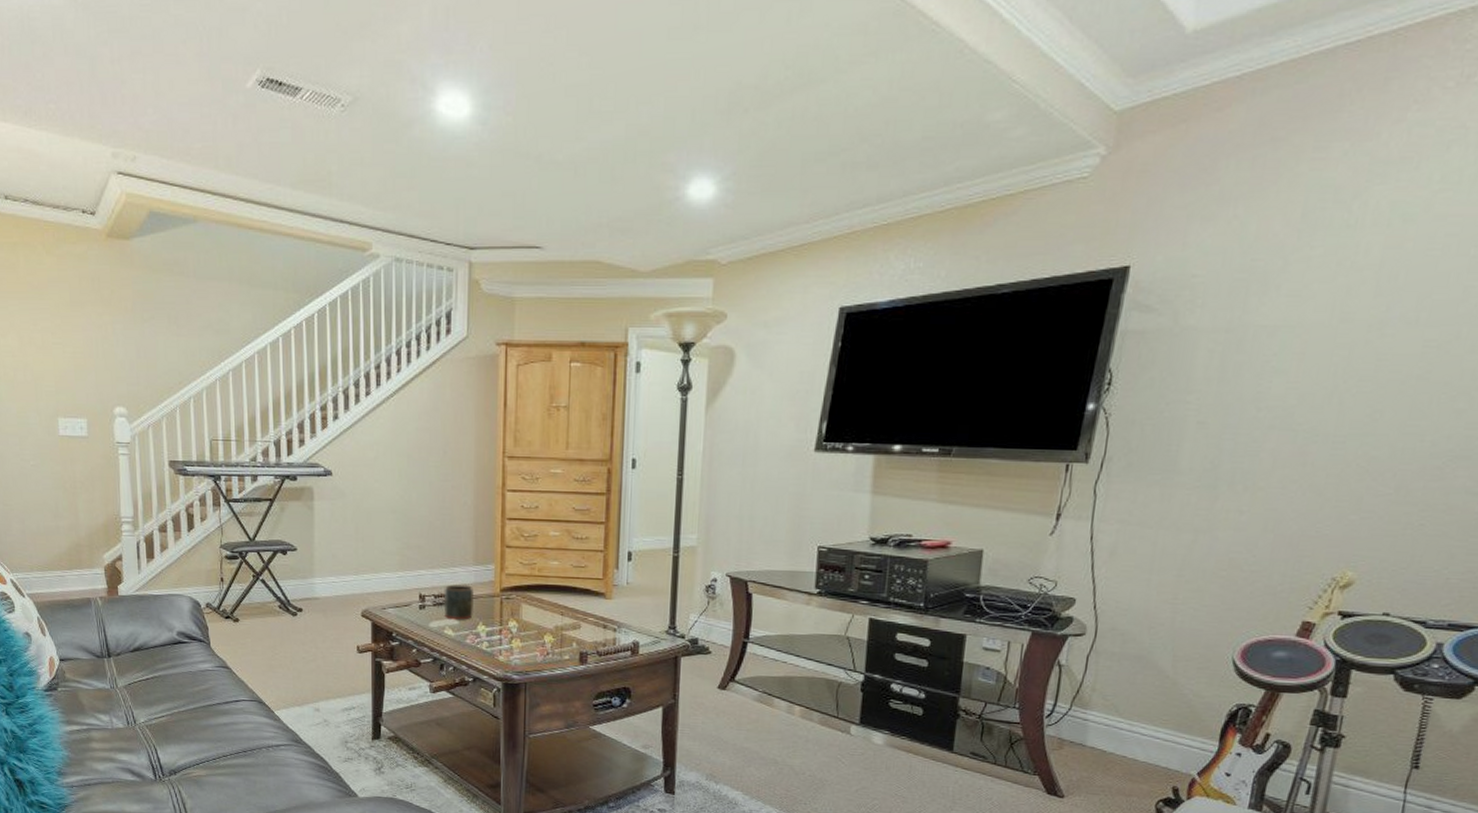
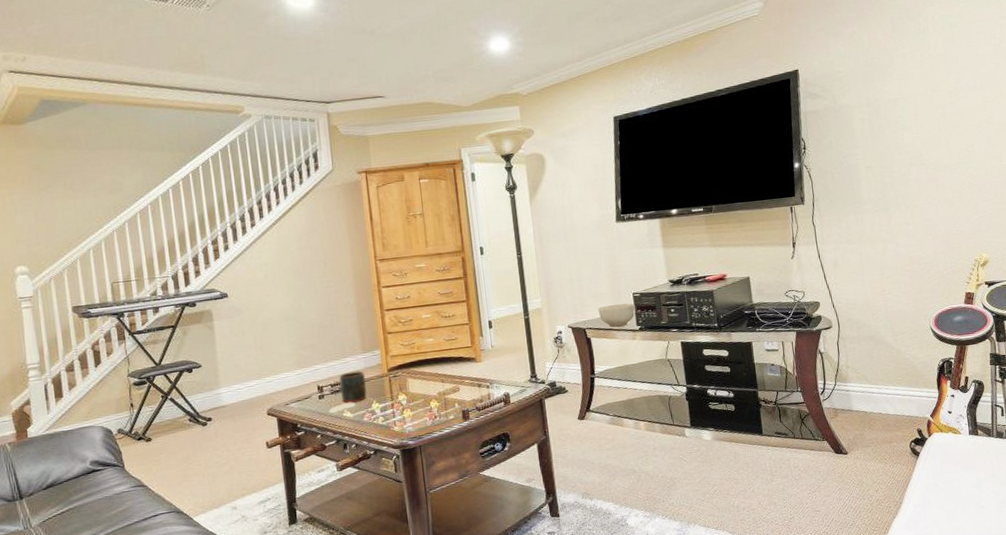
bowl: none [768,557,818,586] -> present [598,303,635,327]

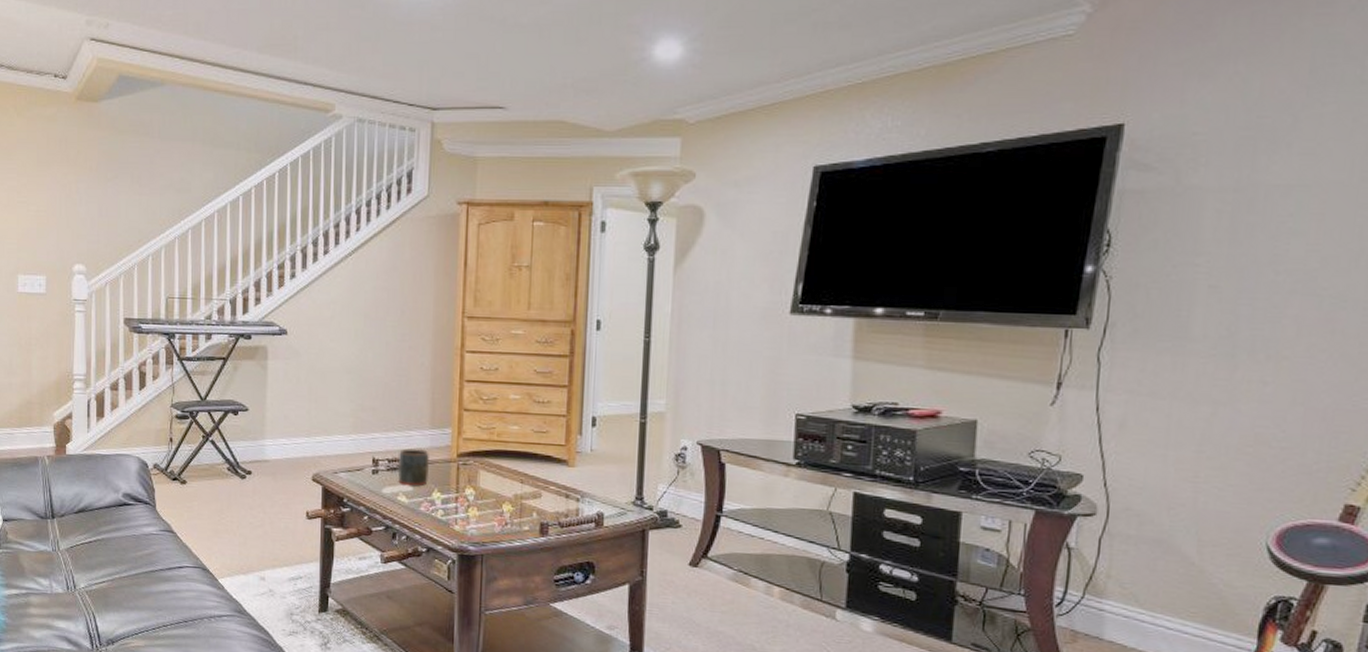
bowl: present [598,303,635,327] -> none [742,424,796,456]

